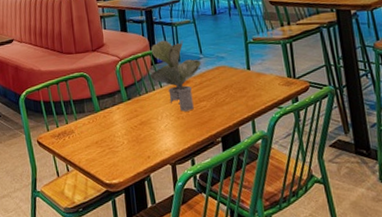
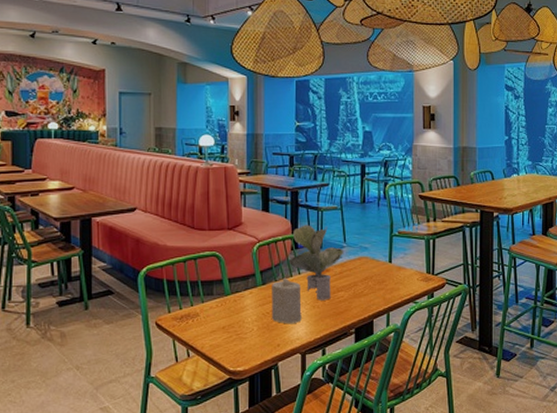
candle: none [136,91,168,136] -> present [272,277,302,323]

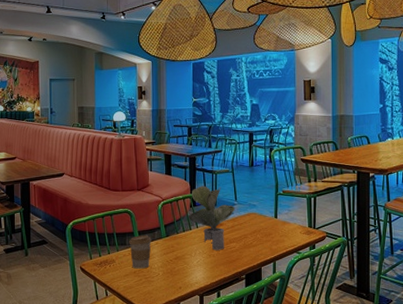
coffee cup: none [217,283,244,324] -> present [129,235,152,269]
candle: present [272,277,302,323] -> none [174,230,200,269]

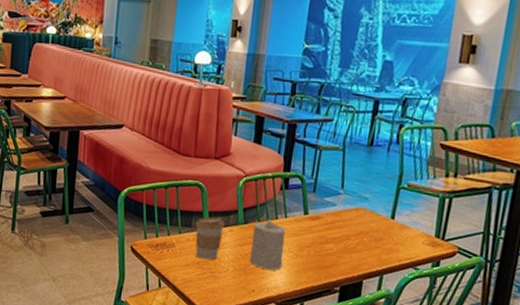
candle: none [174,230,200,269] -> present [250,219,286,270]
potted plant: present [189,186,236,250] -> none [276,163,340,251]

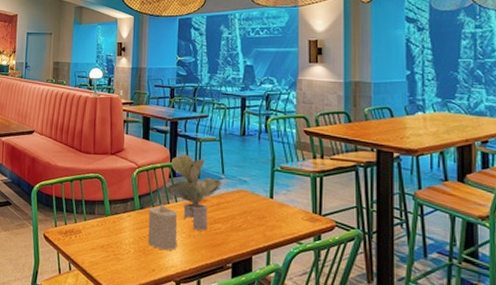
coffee cup: present [195,217,225,260] -> none [98,205,123,244]
potted plant: none [276,163,340,251] -> present [167,154,222,231]

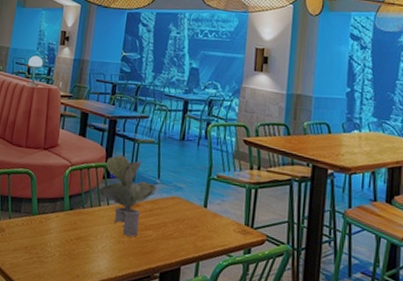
candle: present [148,204,178,250] -> none [75,206,109,256]

